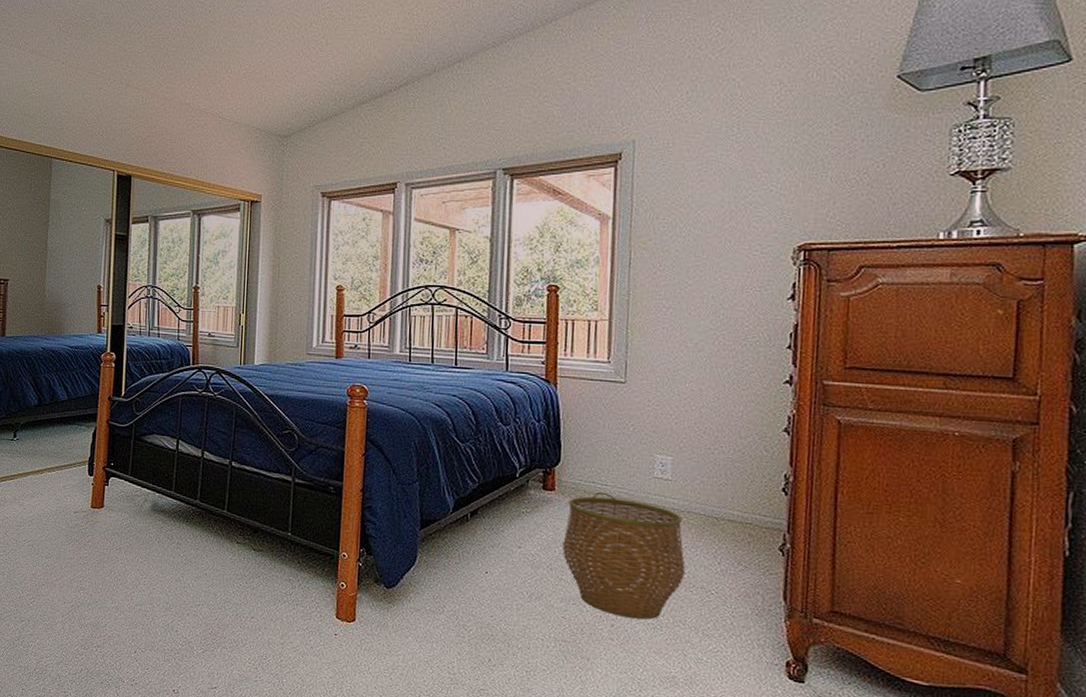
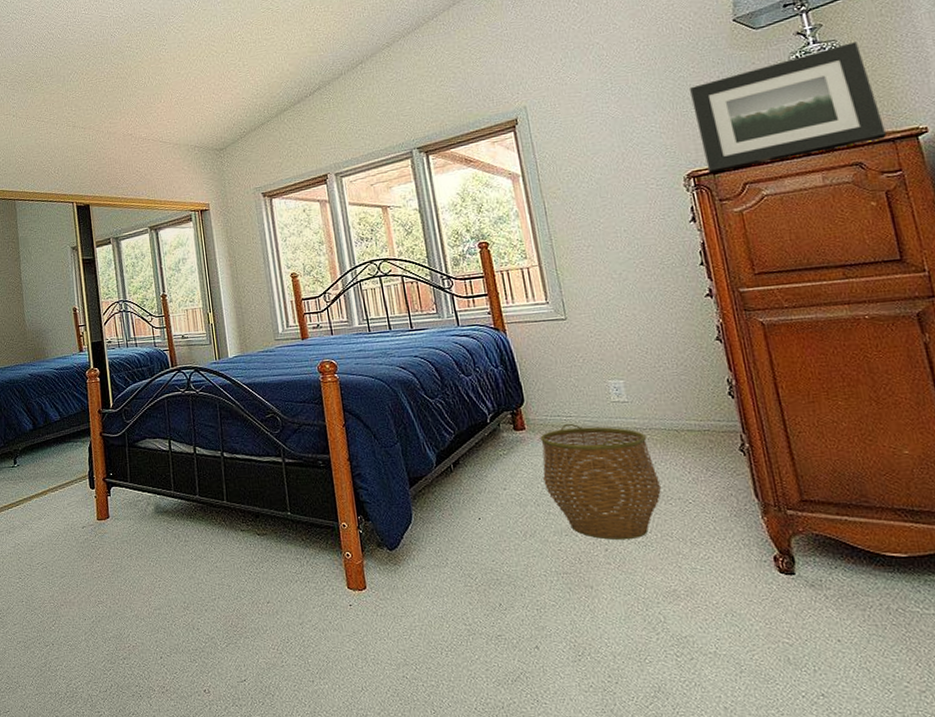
picture frame: none [823,124,1039,250] -> present [689,42,886,174]

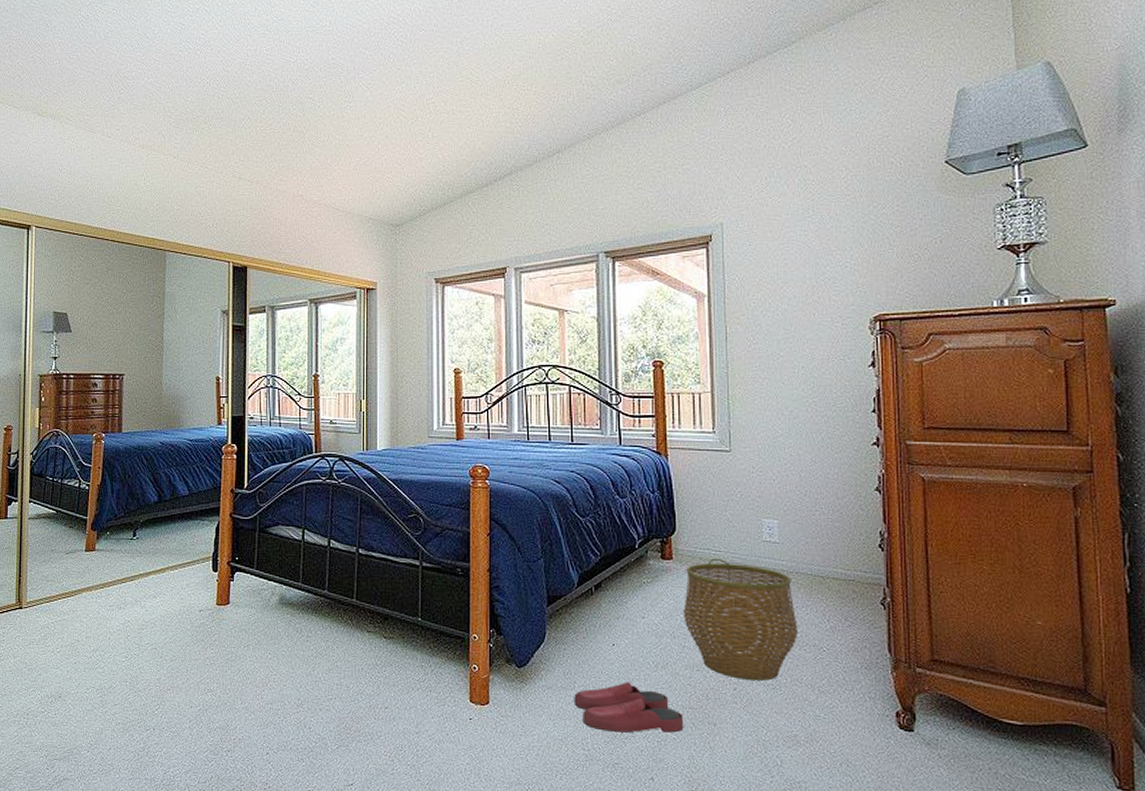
slippers: none [448,553,561,604] -> present [574,682,684,733]
picture frame: present [689,42,886,174] -> none [889,202,1075,319]

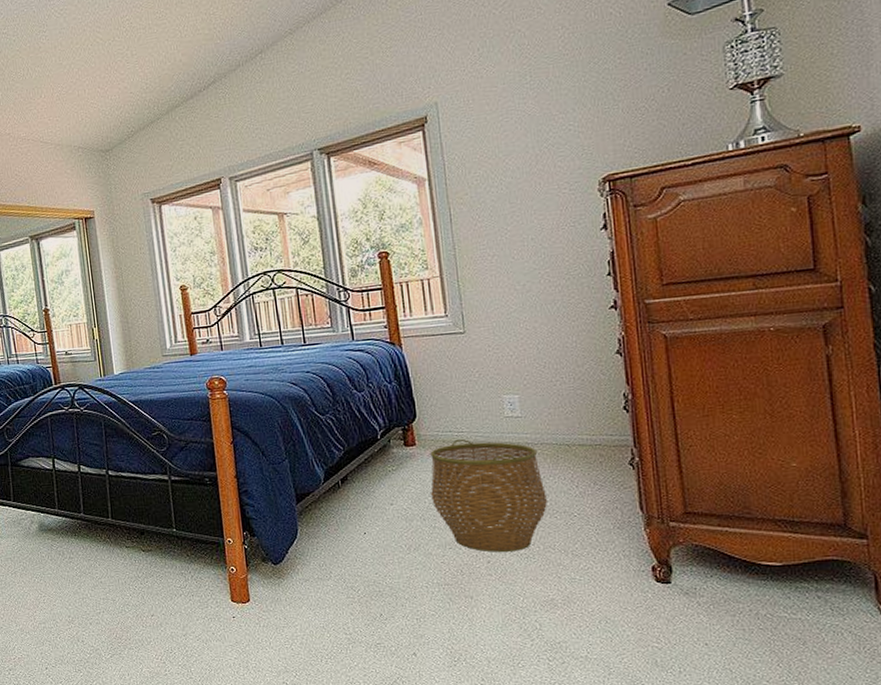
slippers: present [574,682,684,733] -> none [331,566,441,615]

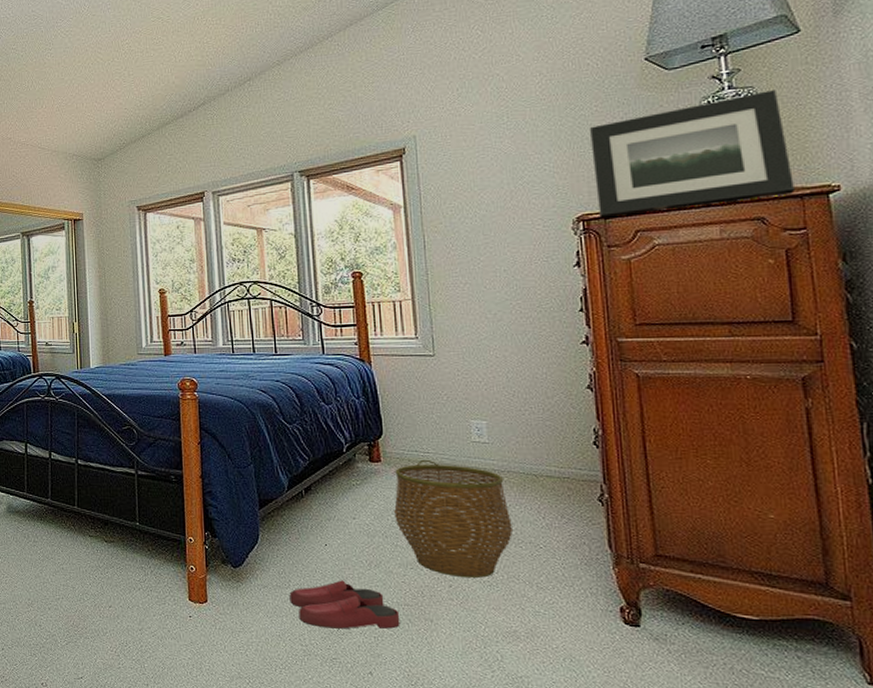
slippers: none [331,566,441,615] -> present [289,580,400,629]
picture frame: none [613,29,816,178] -> present [589,90,794,219]

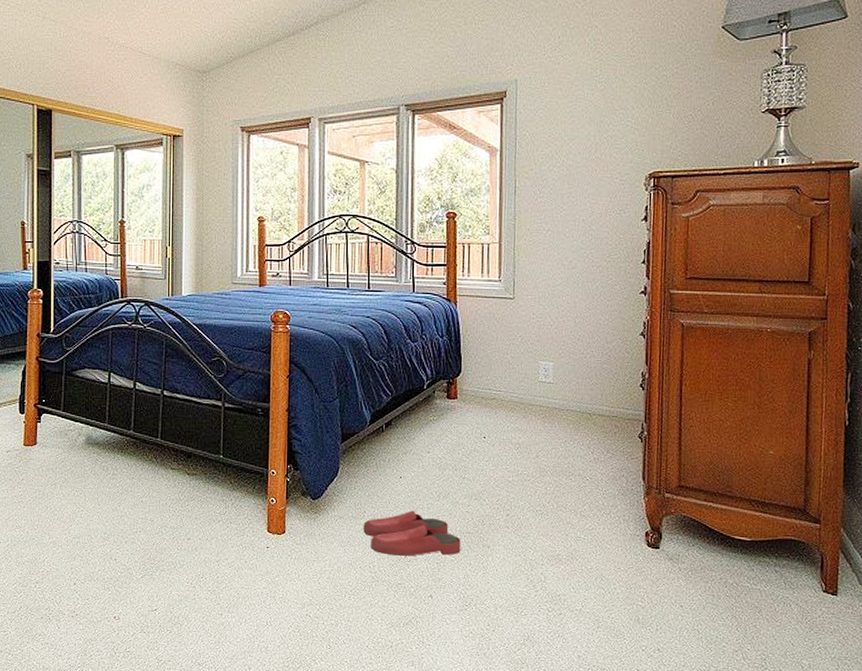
basket: present [394,459,514,578] -> none [465,397,566,507]
picture frame: present [589,90,794,219] -> none [668,70,825,177]

